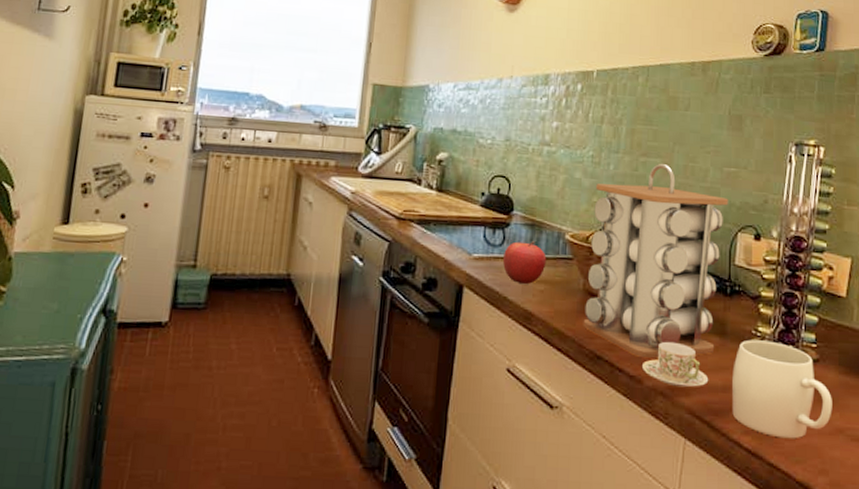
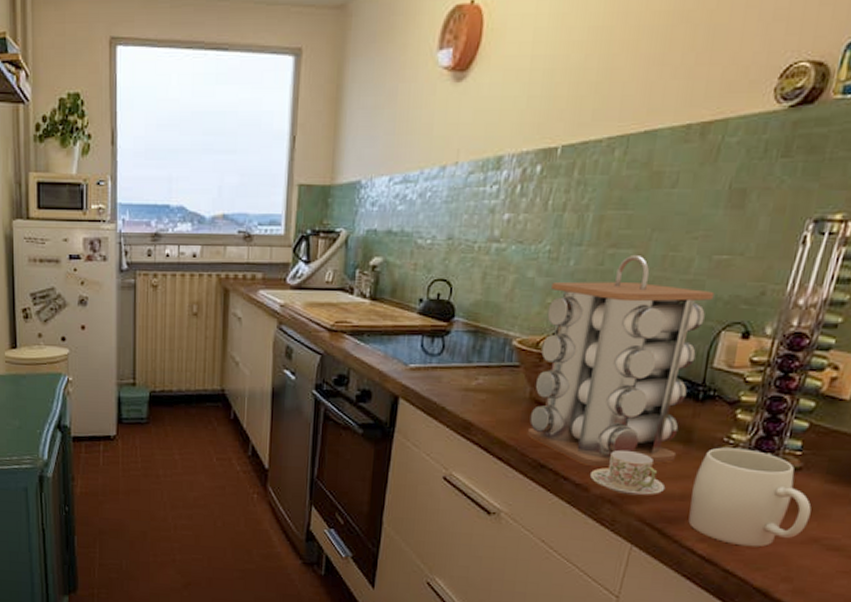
fruit: present [503,241,547,284] -> none [442,349,490,393]

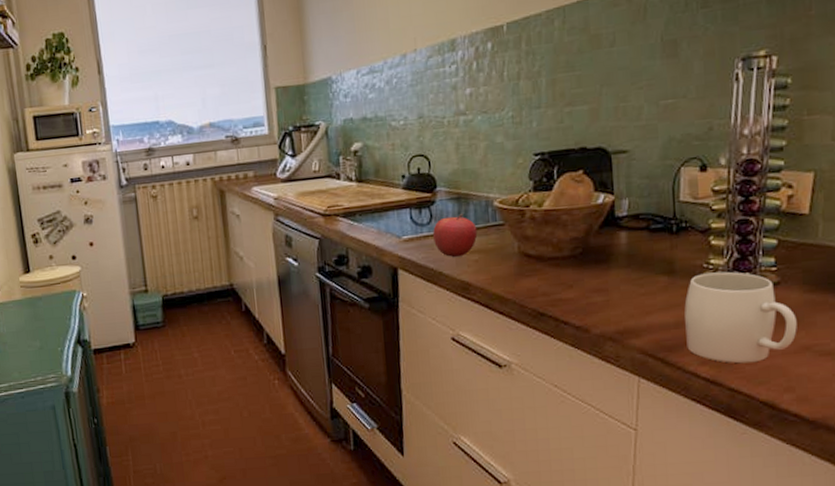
fruit: none [442,349,490,393] -> present [433,214,478,257]
spice rack: present [527,254,715,467] -> none [520,109,668,309]
teacup: present [590,449,666,496] -> none [588,288,660,331]

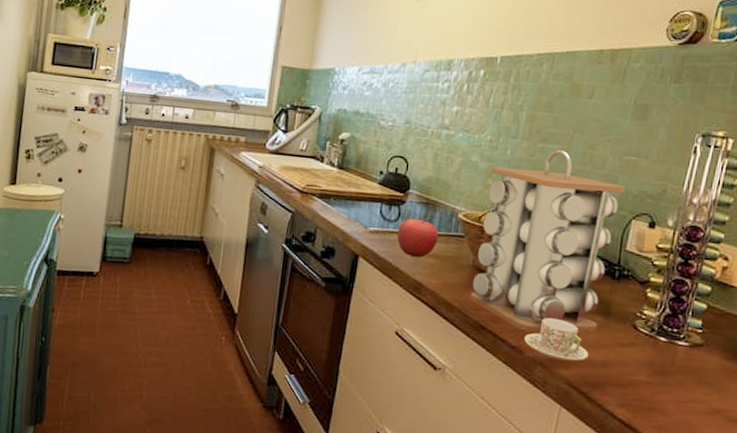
spice rack: none [520,109,668,309] -> present [469,149,626,332]
teacup: none [588,288,660,331] -> present [524,317,589,361]
mug: present [684,271,797,364] -> none [609,321,713,415]

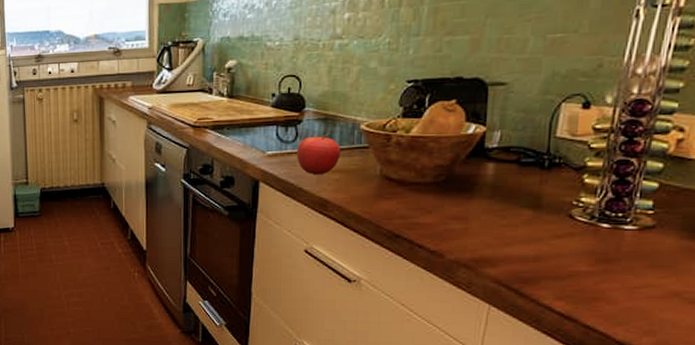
spice rack: present [469,149,626,332] -> none [380,39,552,235]
teacup: present [524,317,589,361] -> none [444,217,519,259]

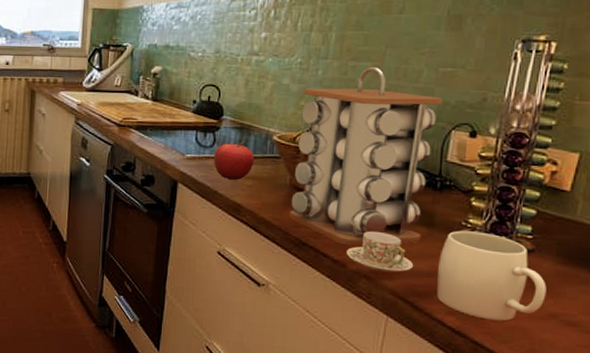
spice rack: none [380,39,552,235] -> present [289,66,443,246]
teacup: none [444,217,519,259] -> present [347,231,414,272]
mug: none [544,210,669,303] -> present [437,230,547,321]

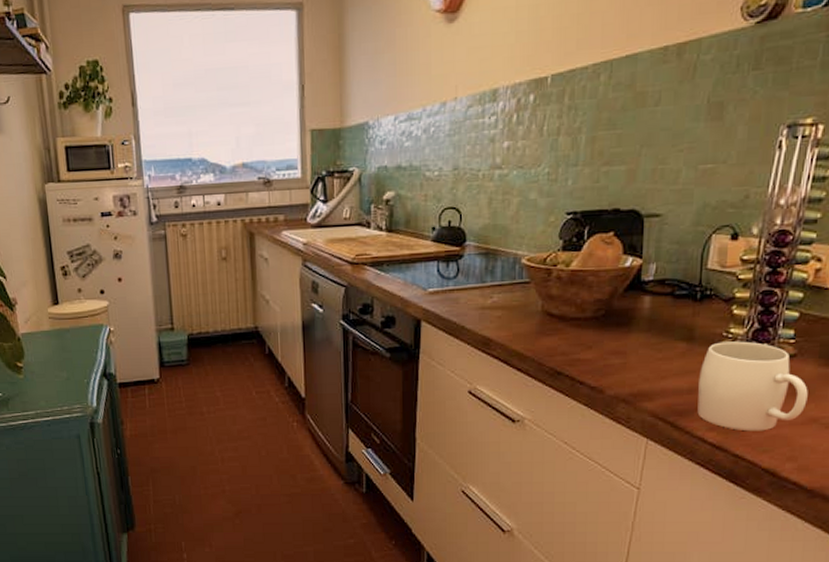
fruit: present [214,142,255,180] -> none [459,270,503,312]
spice rack: present [289,66,443,246] -> none [542,170,703,370]
teacup: present [347,231,414,272] -> none [604,351,674,394]

